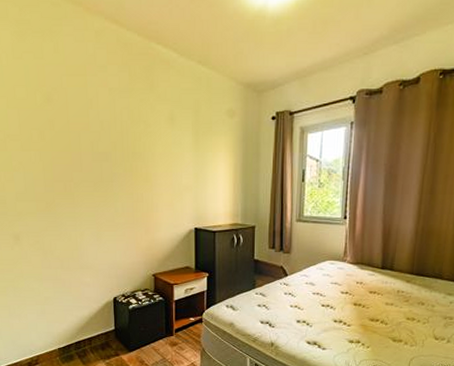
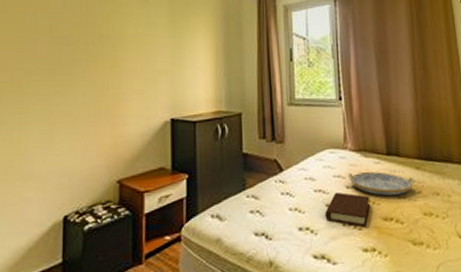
book: none [320,295,361,325] -> present [325,192,371,228]
serving tray: none [343,281,403,302] -> present [347,172,415,196]

